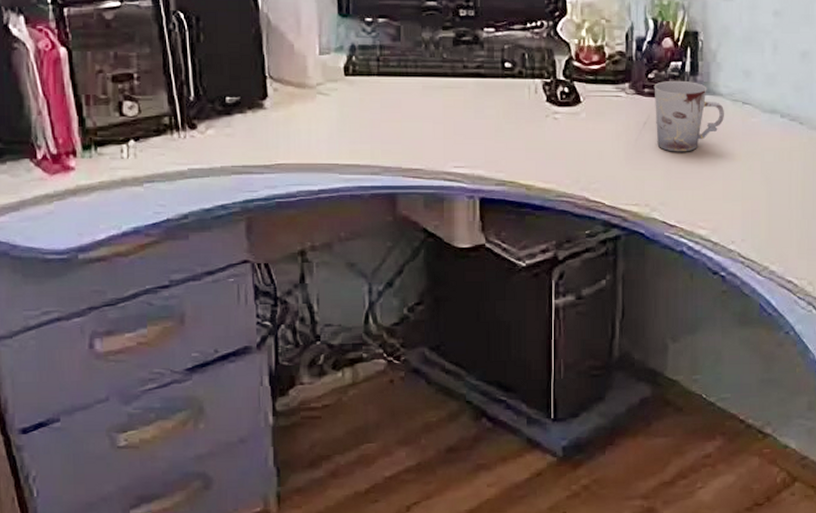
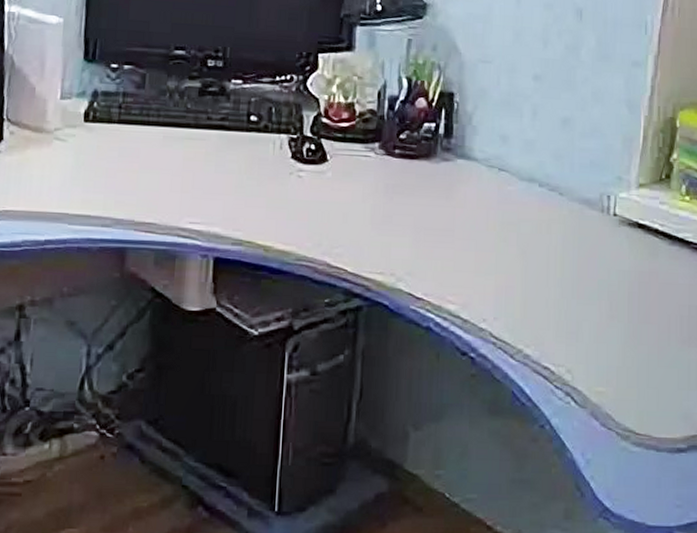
cup: present [654,80,724,152] -> none [405,142,479,219]

